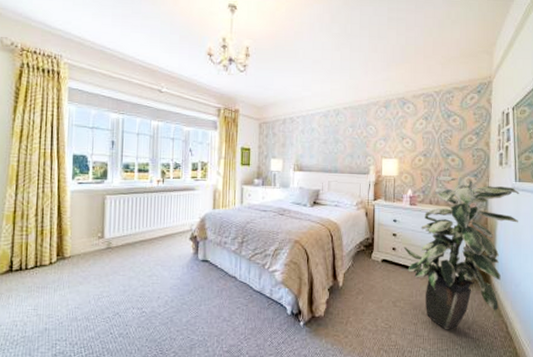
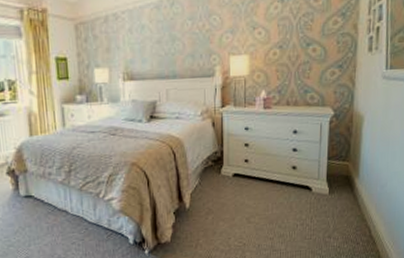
indoor plant: present [403,175,519,330] -> none [257,69,390,241]

